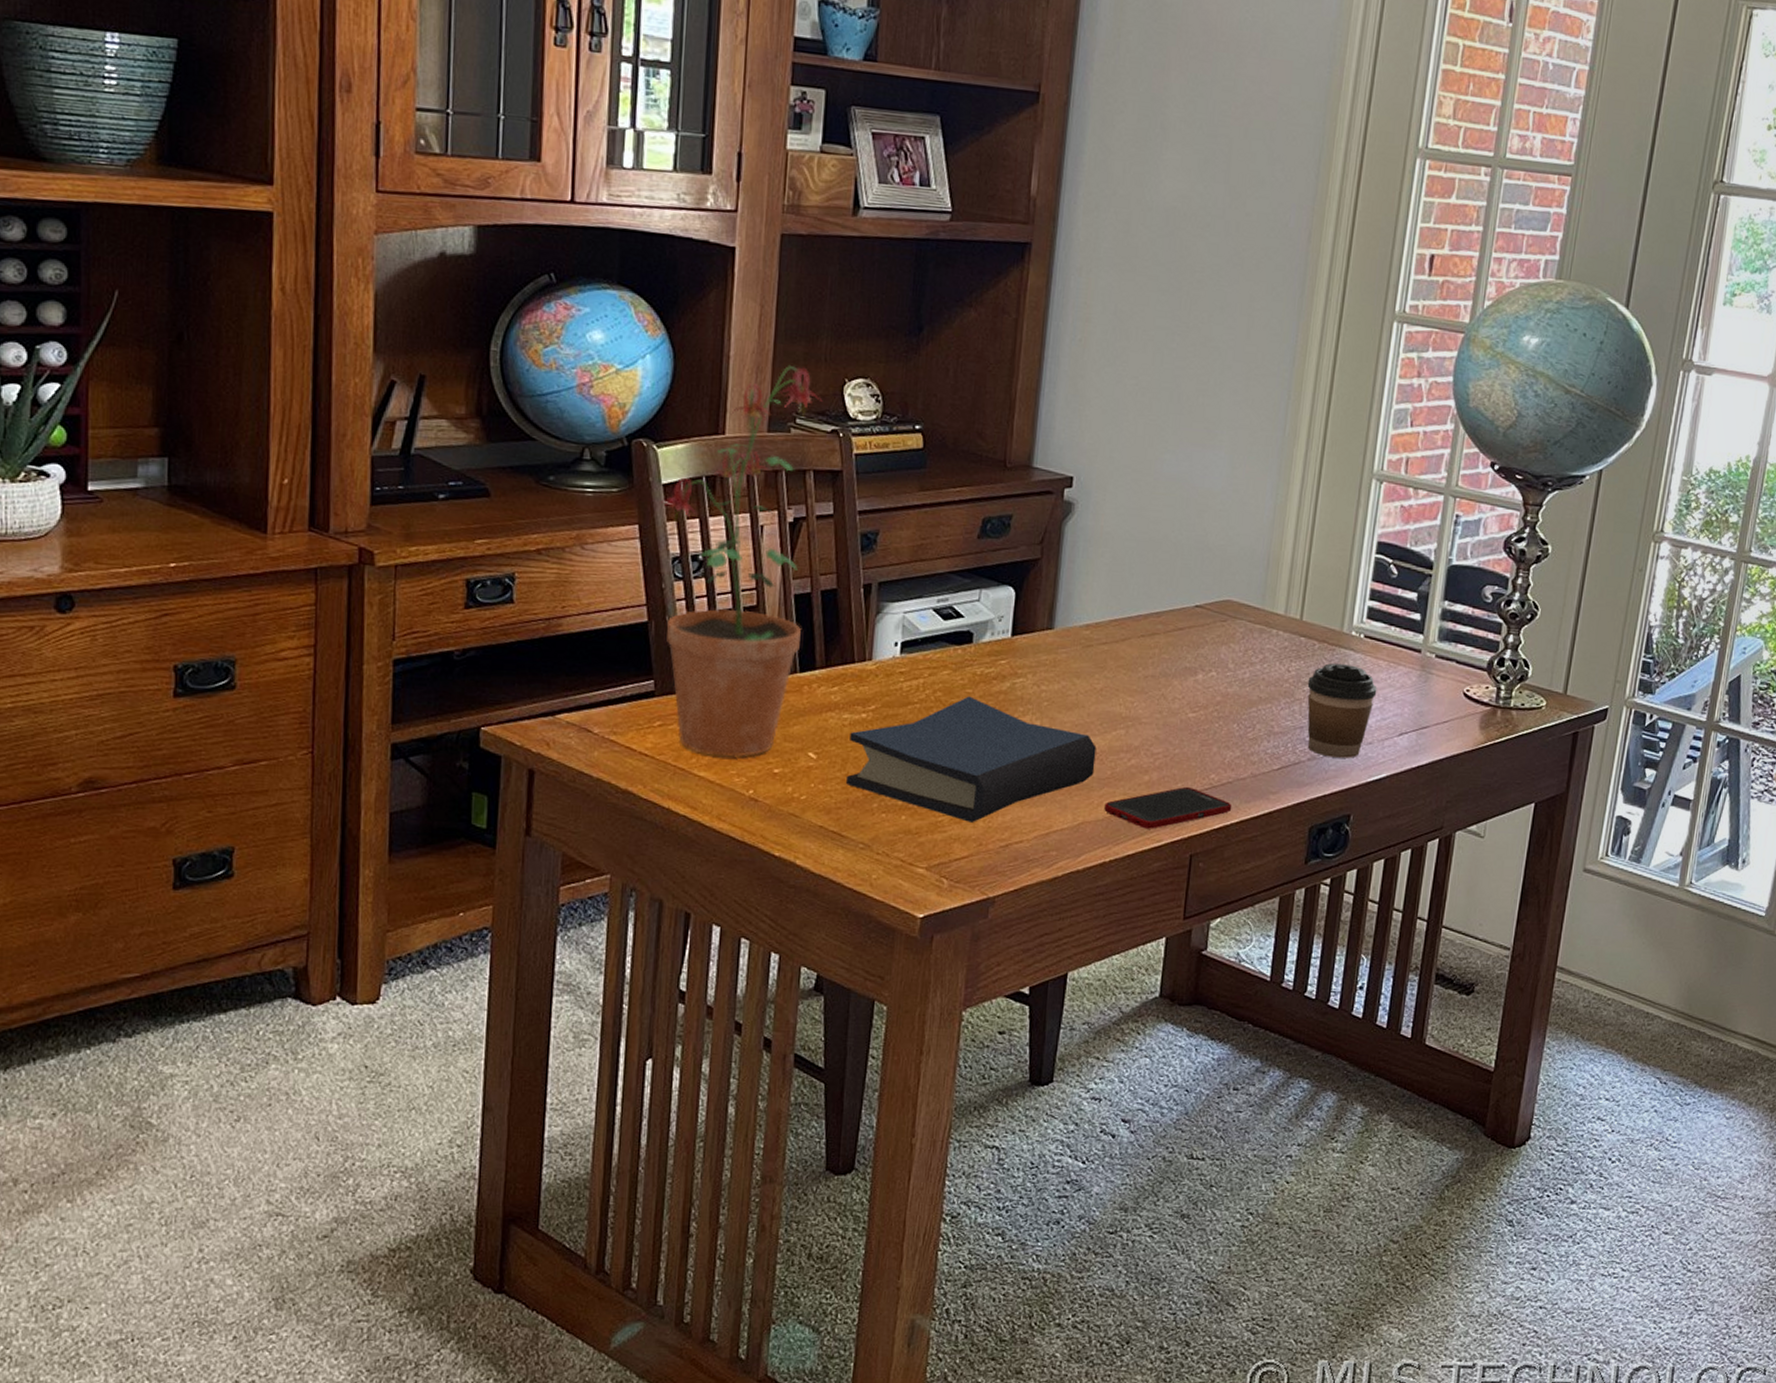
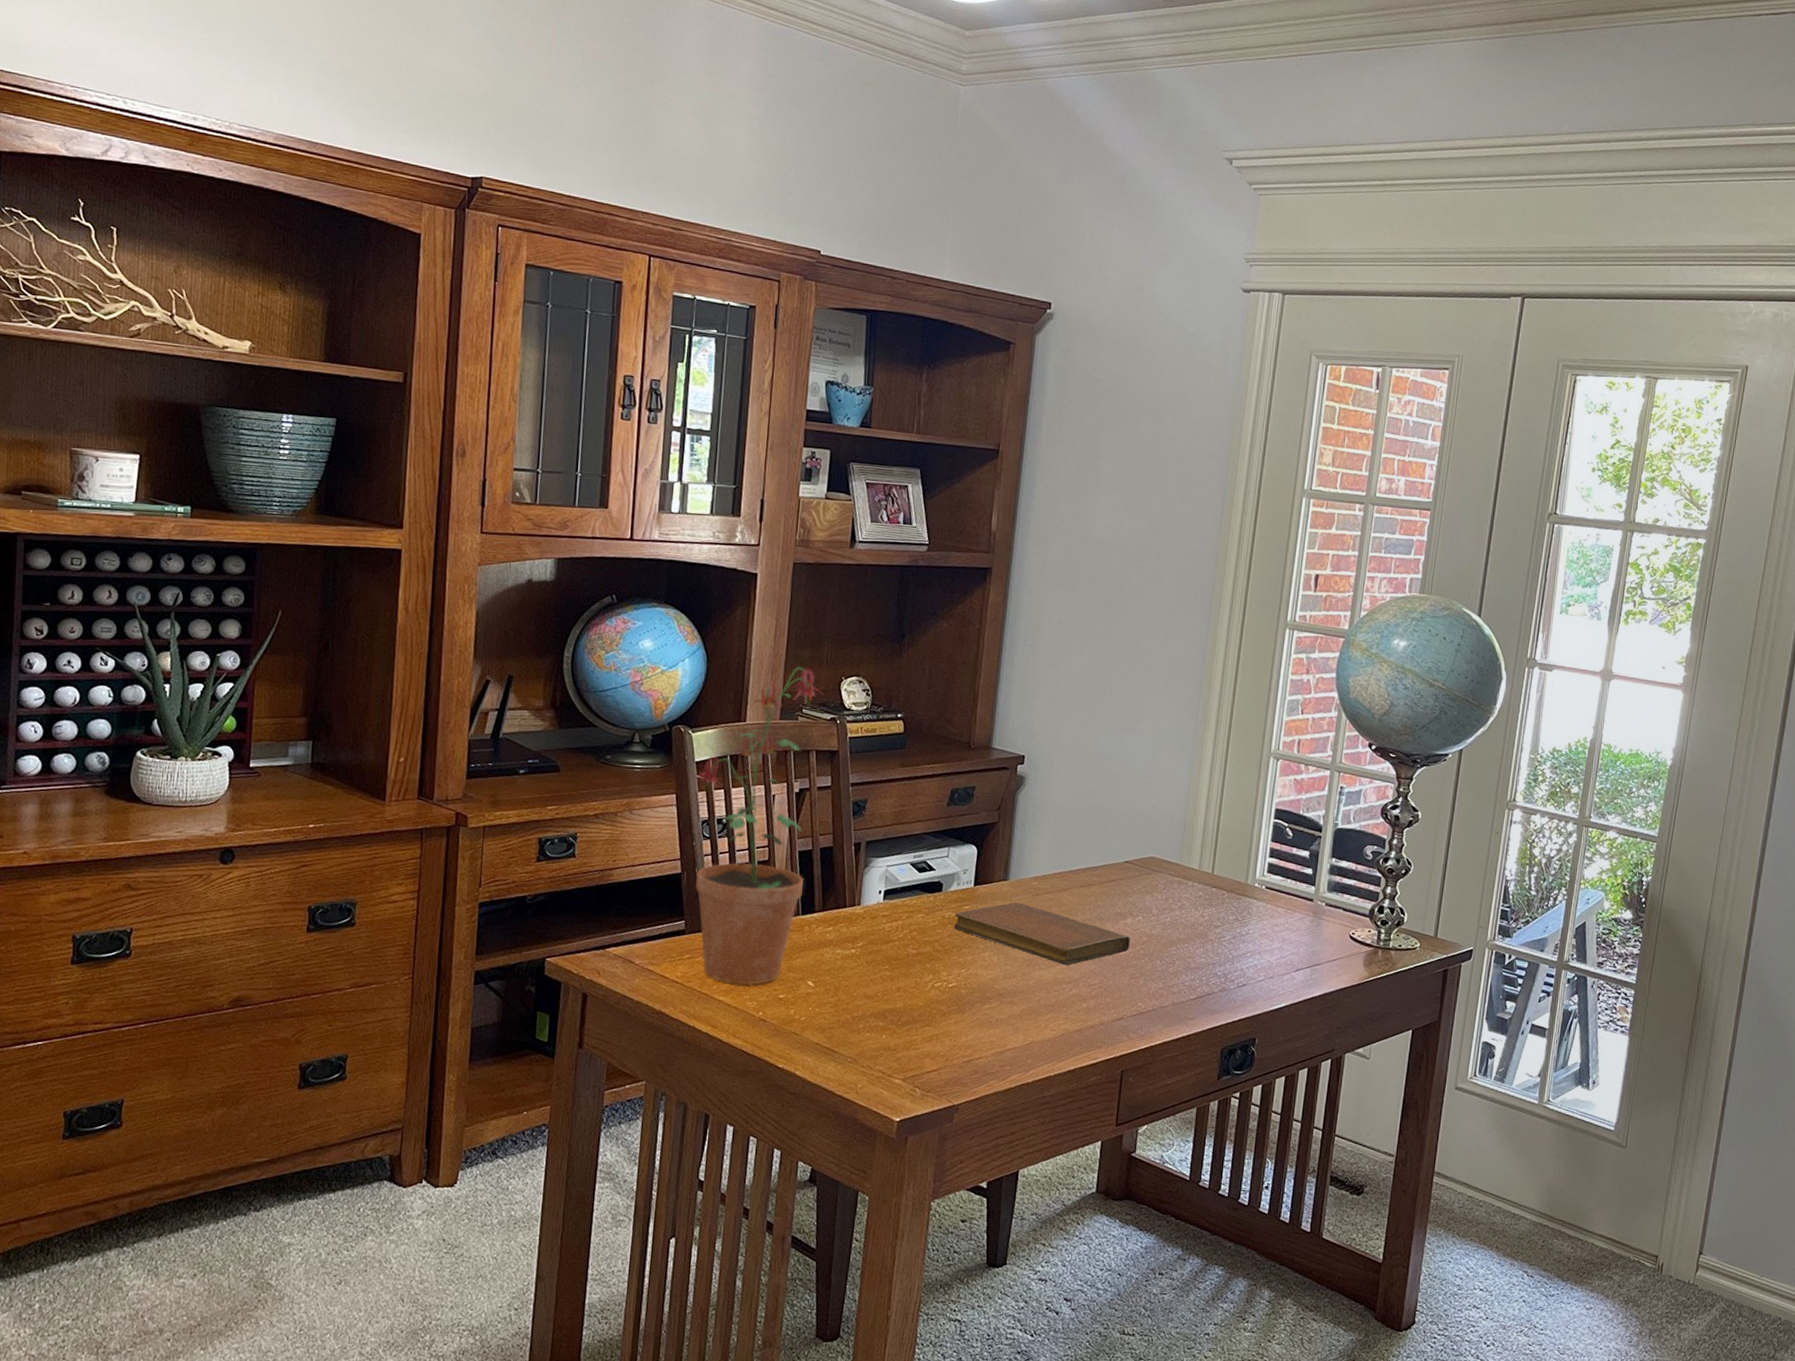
hardback book: present [845,696,1097,822] -> none [837,935,1043,1041]
notebook: none [987,655,1201,732] -> present [954,902,1130,966]
cell phone: present [1104,786,1233,829] -> none [1049,1012,1157,1049]
coffee cup: present [1307,663,1377,758] -> none [1218,910,1277,990]

